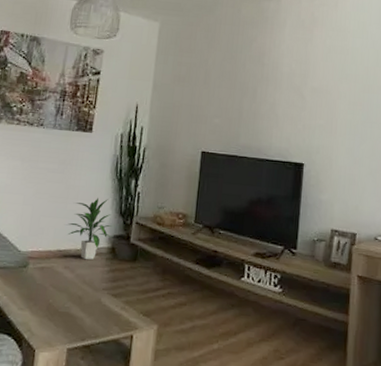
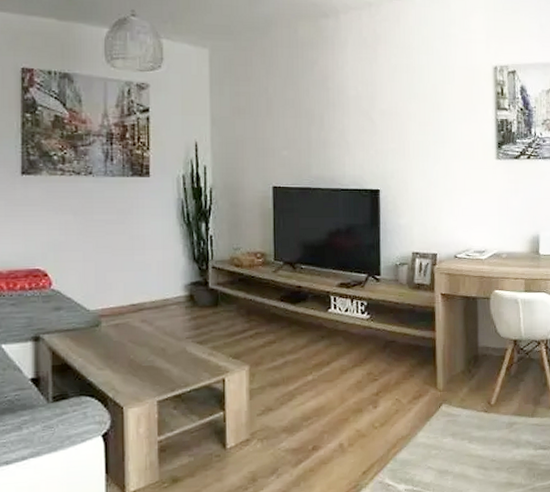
indoor plant: present [66,197,113,260] -> none [136,245,189,310]

